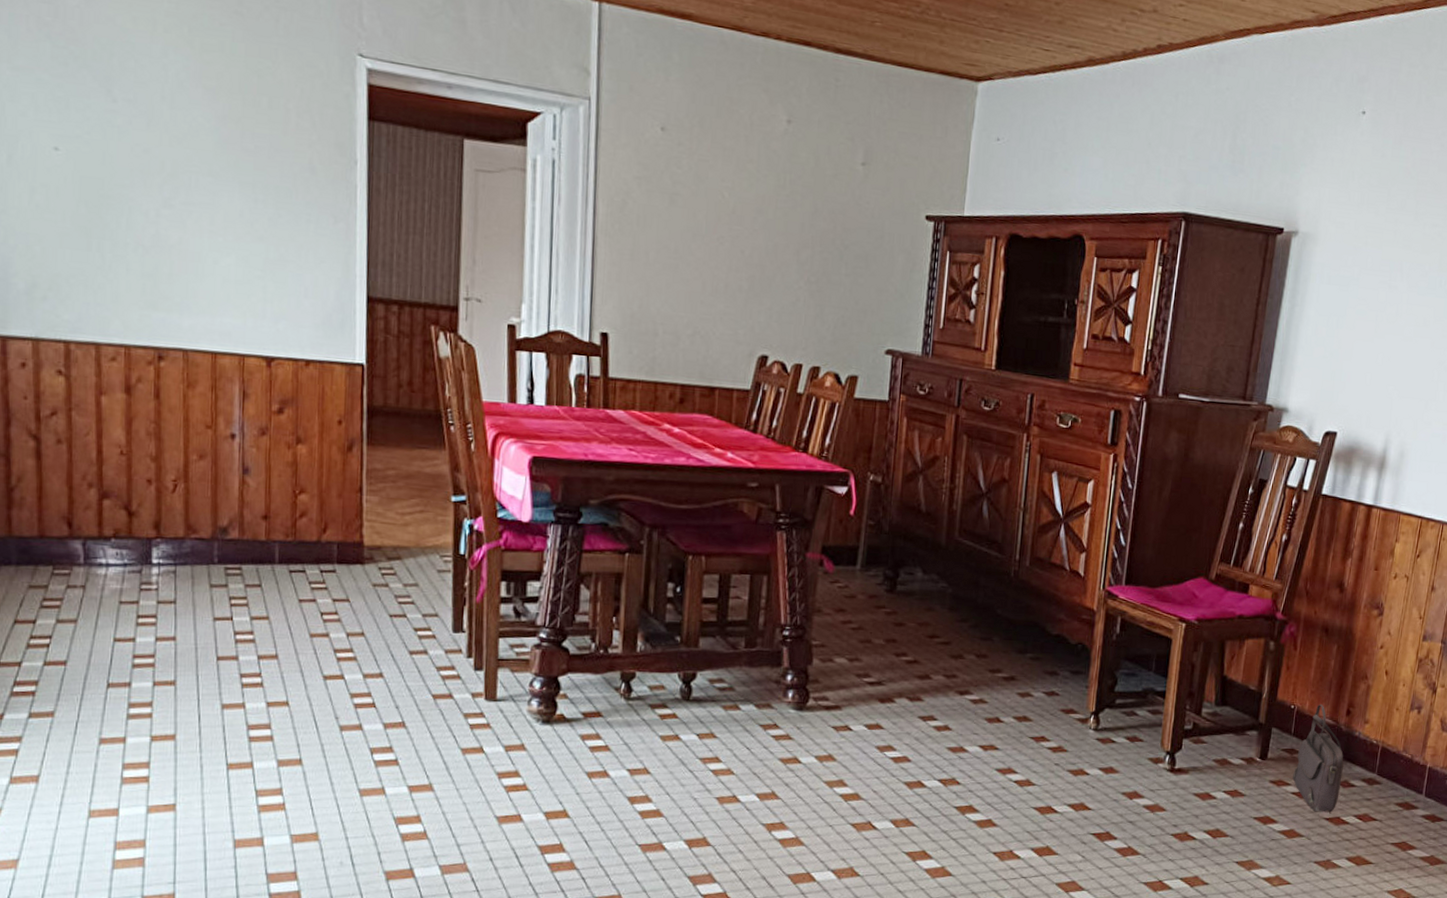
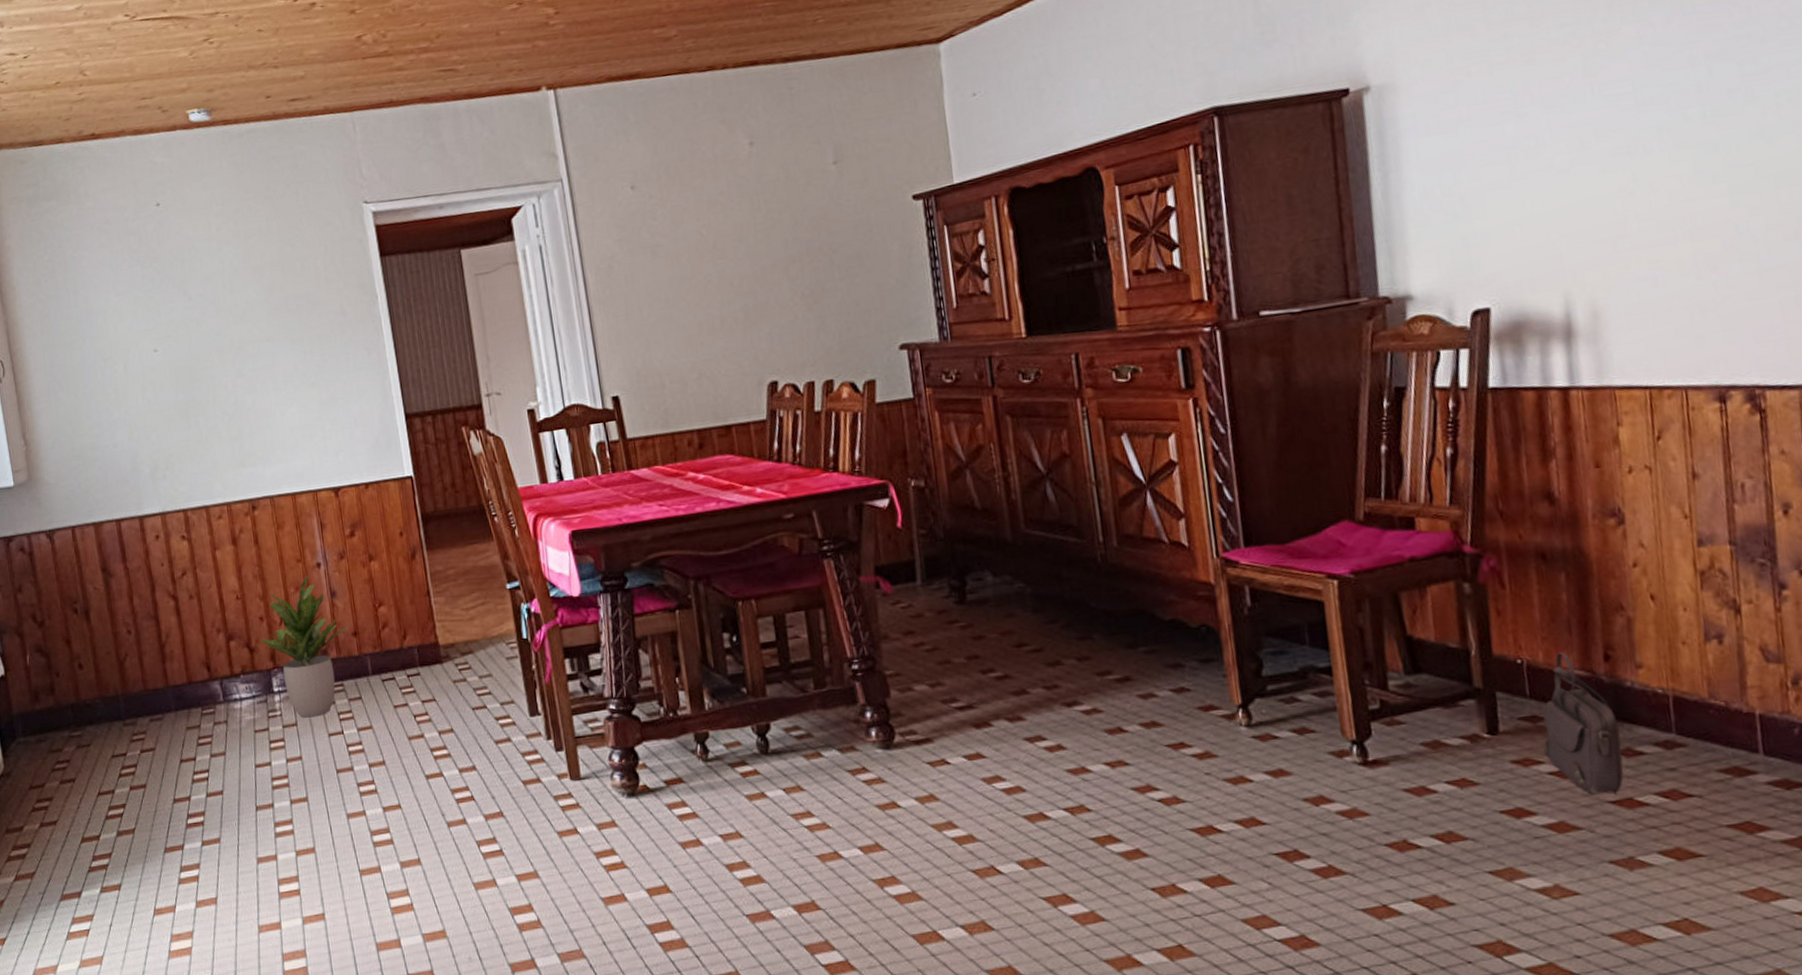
potted plant: none [146,444,260,598] -> present [262,575,350,718]

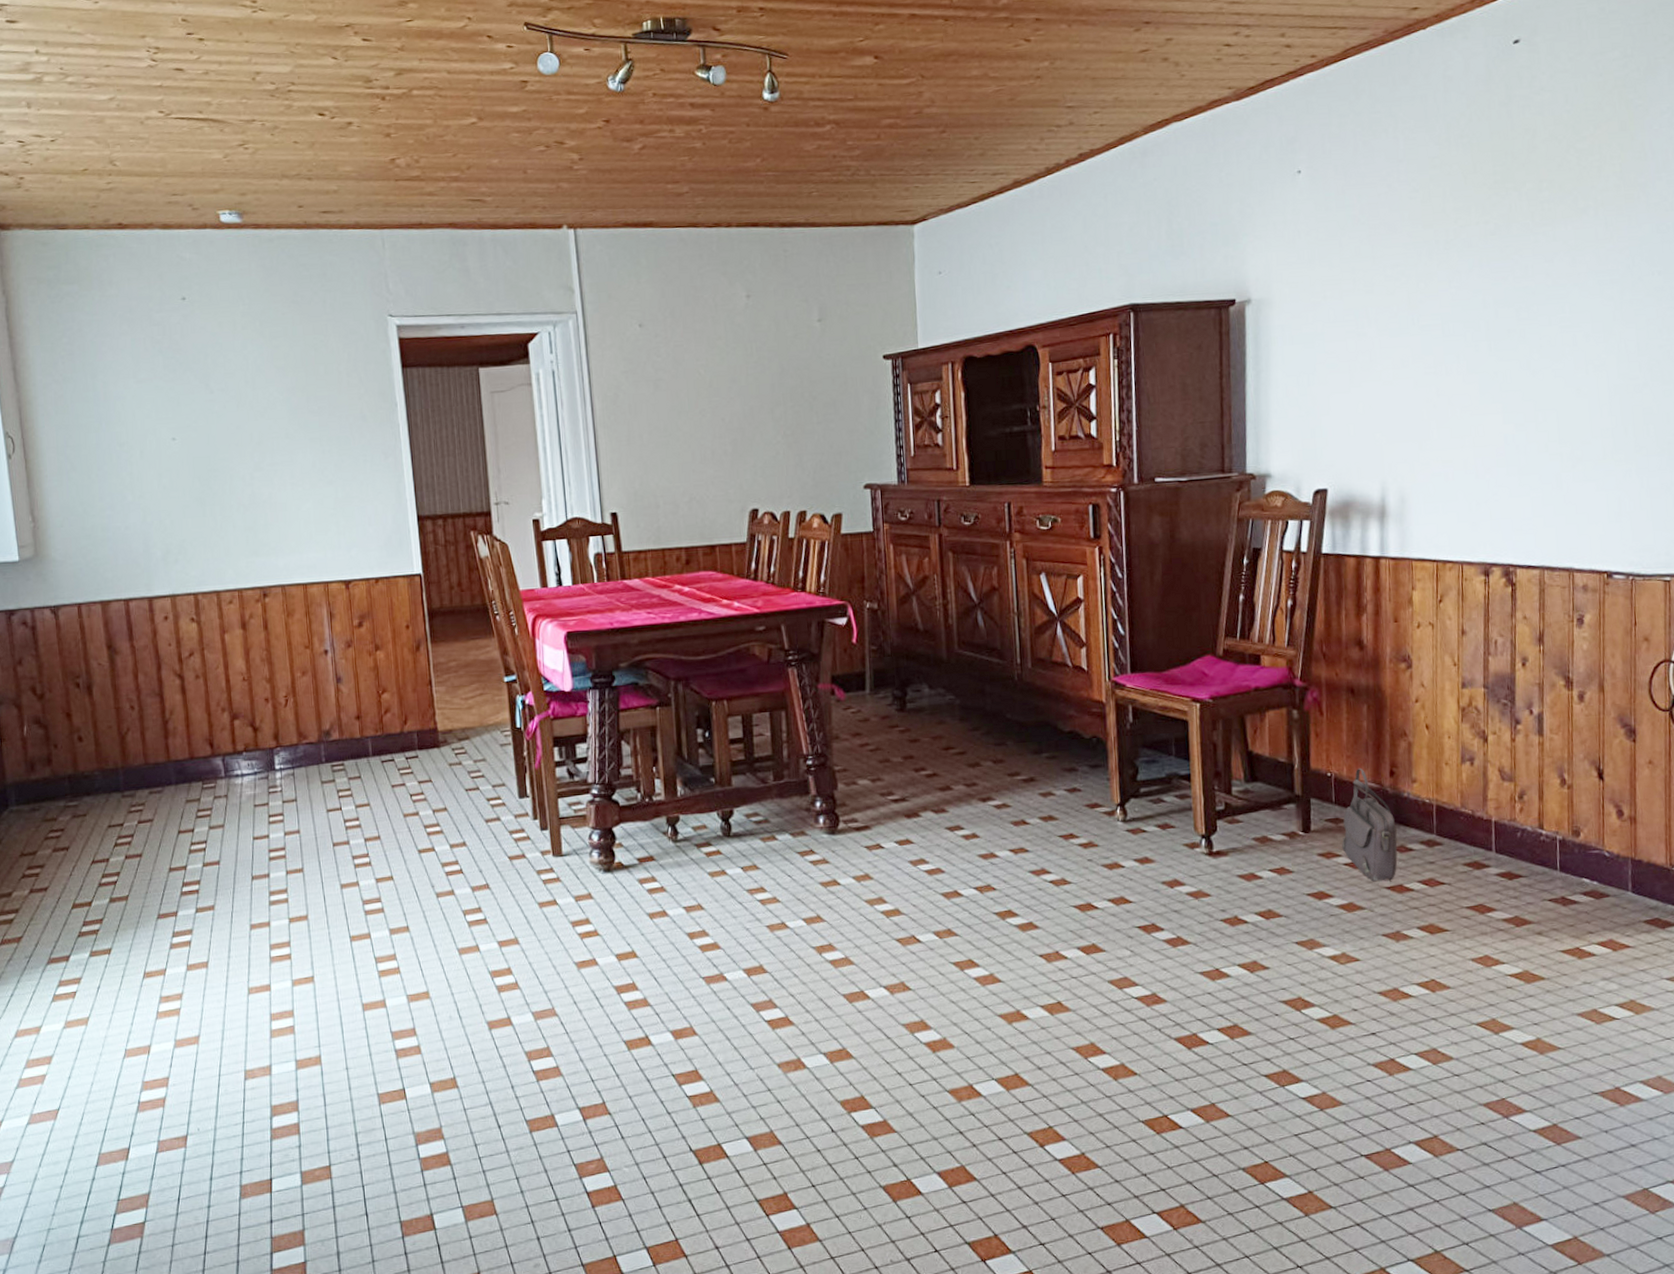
potted plant: present [262,575,350,718] -> none [266,661,353,794]

